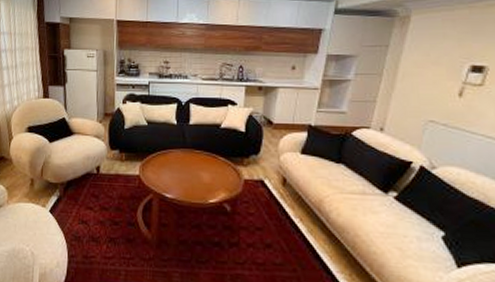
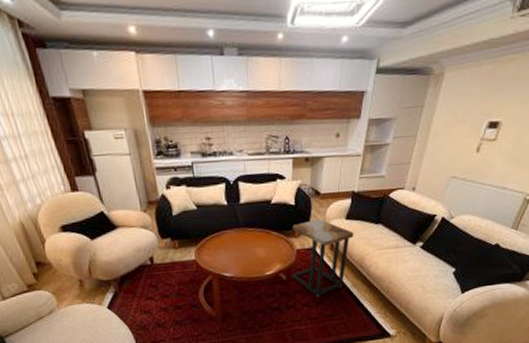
side table: none [237,150,311,239] -> present [291,219,354,297]

